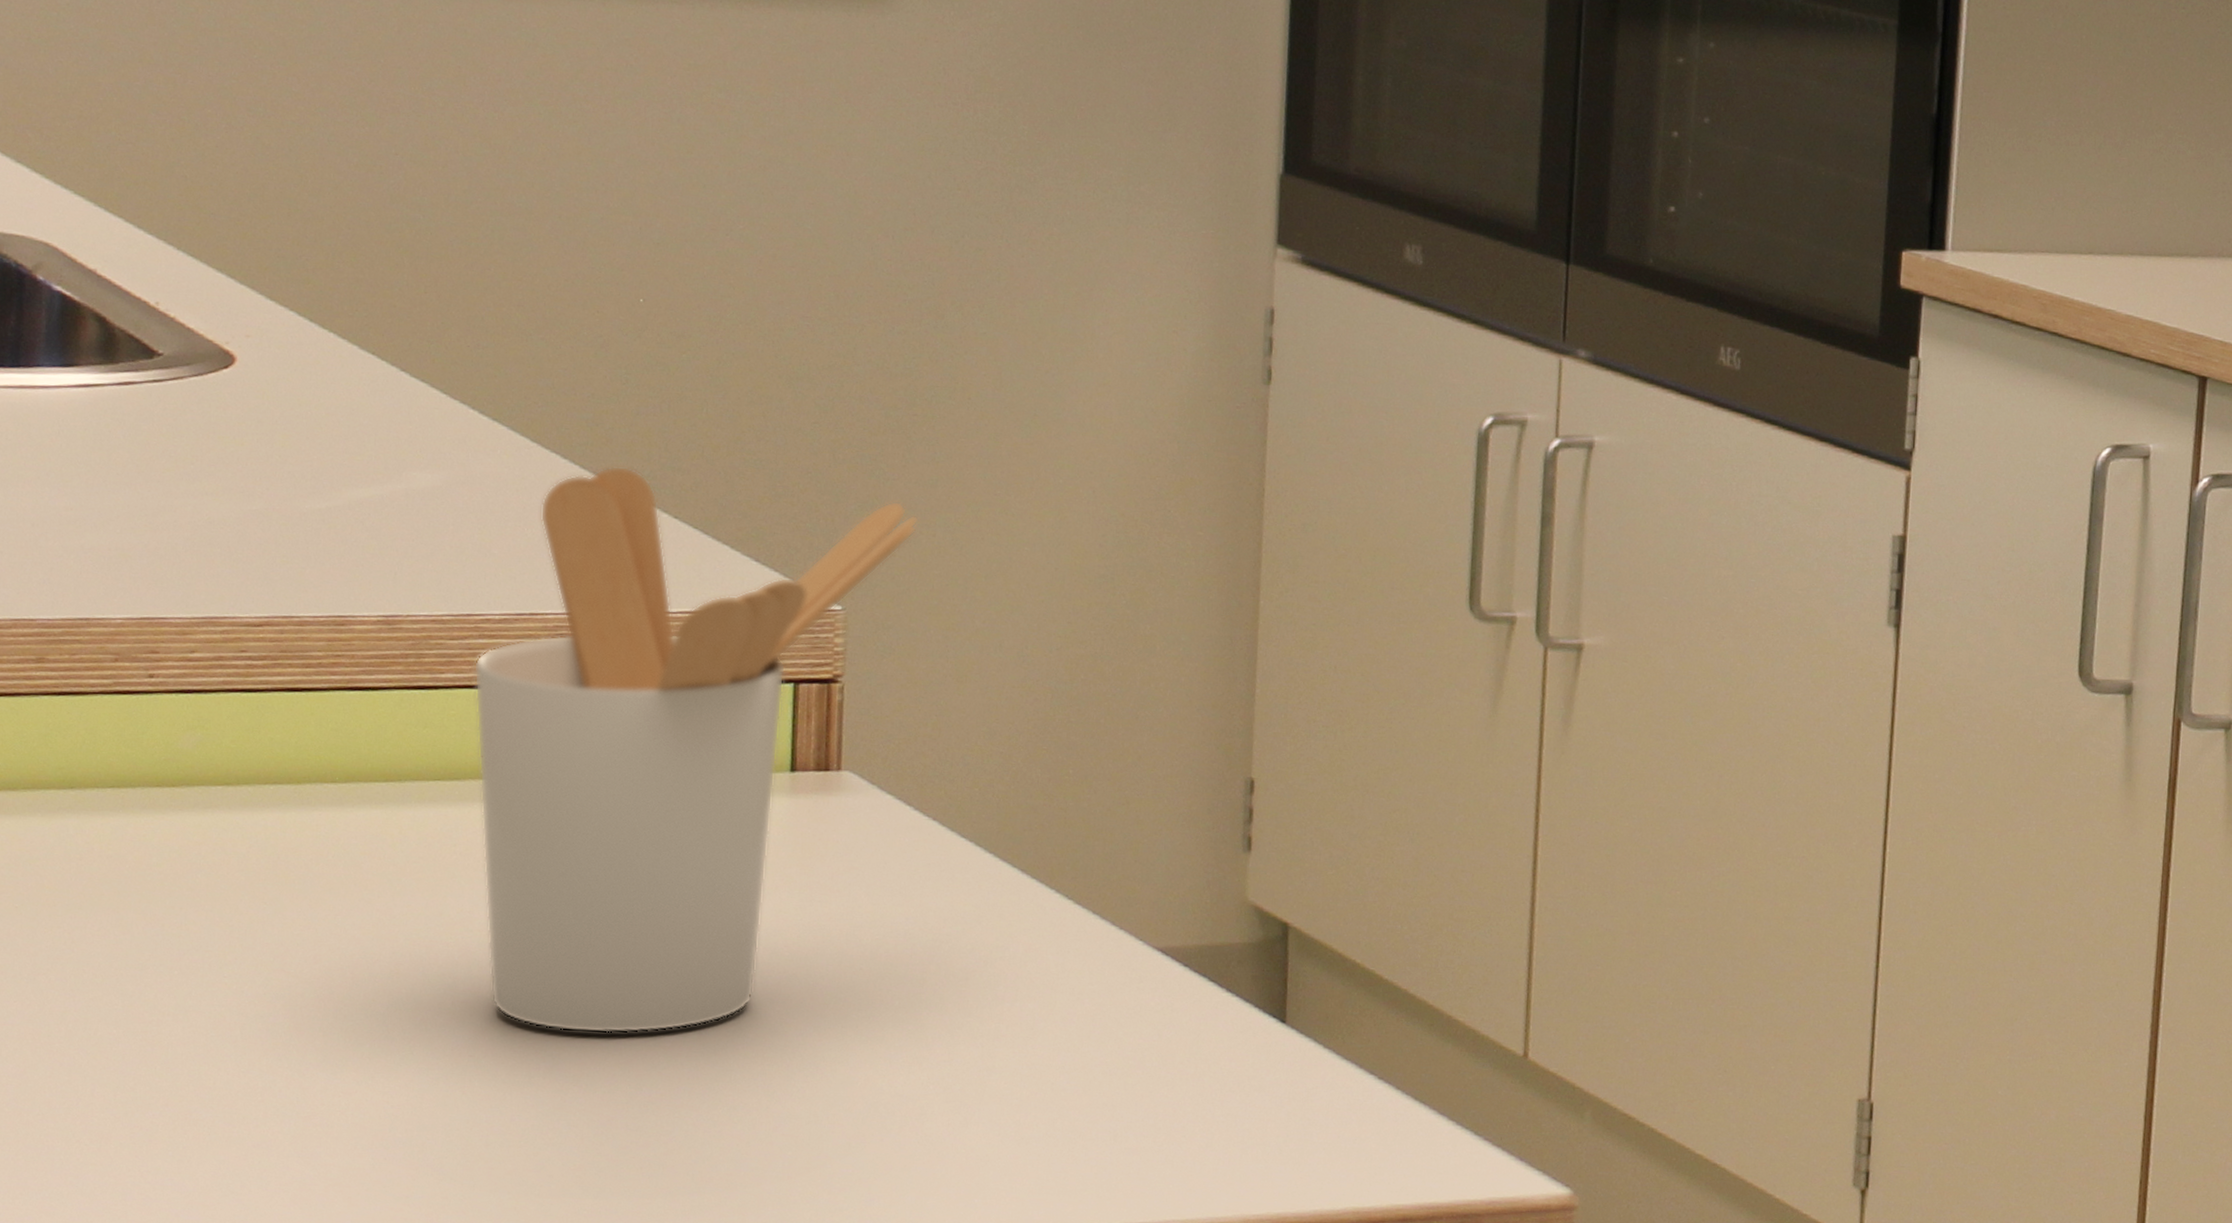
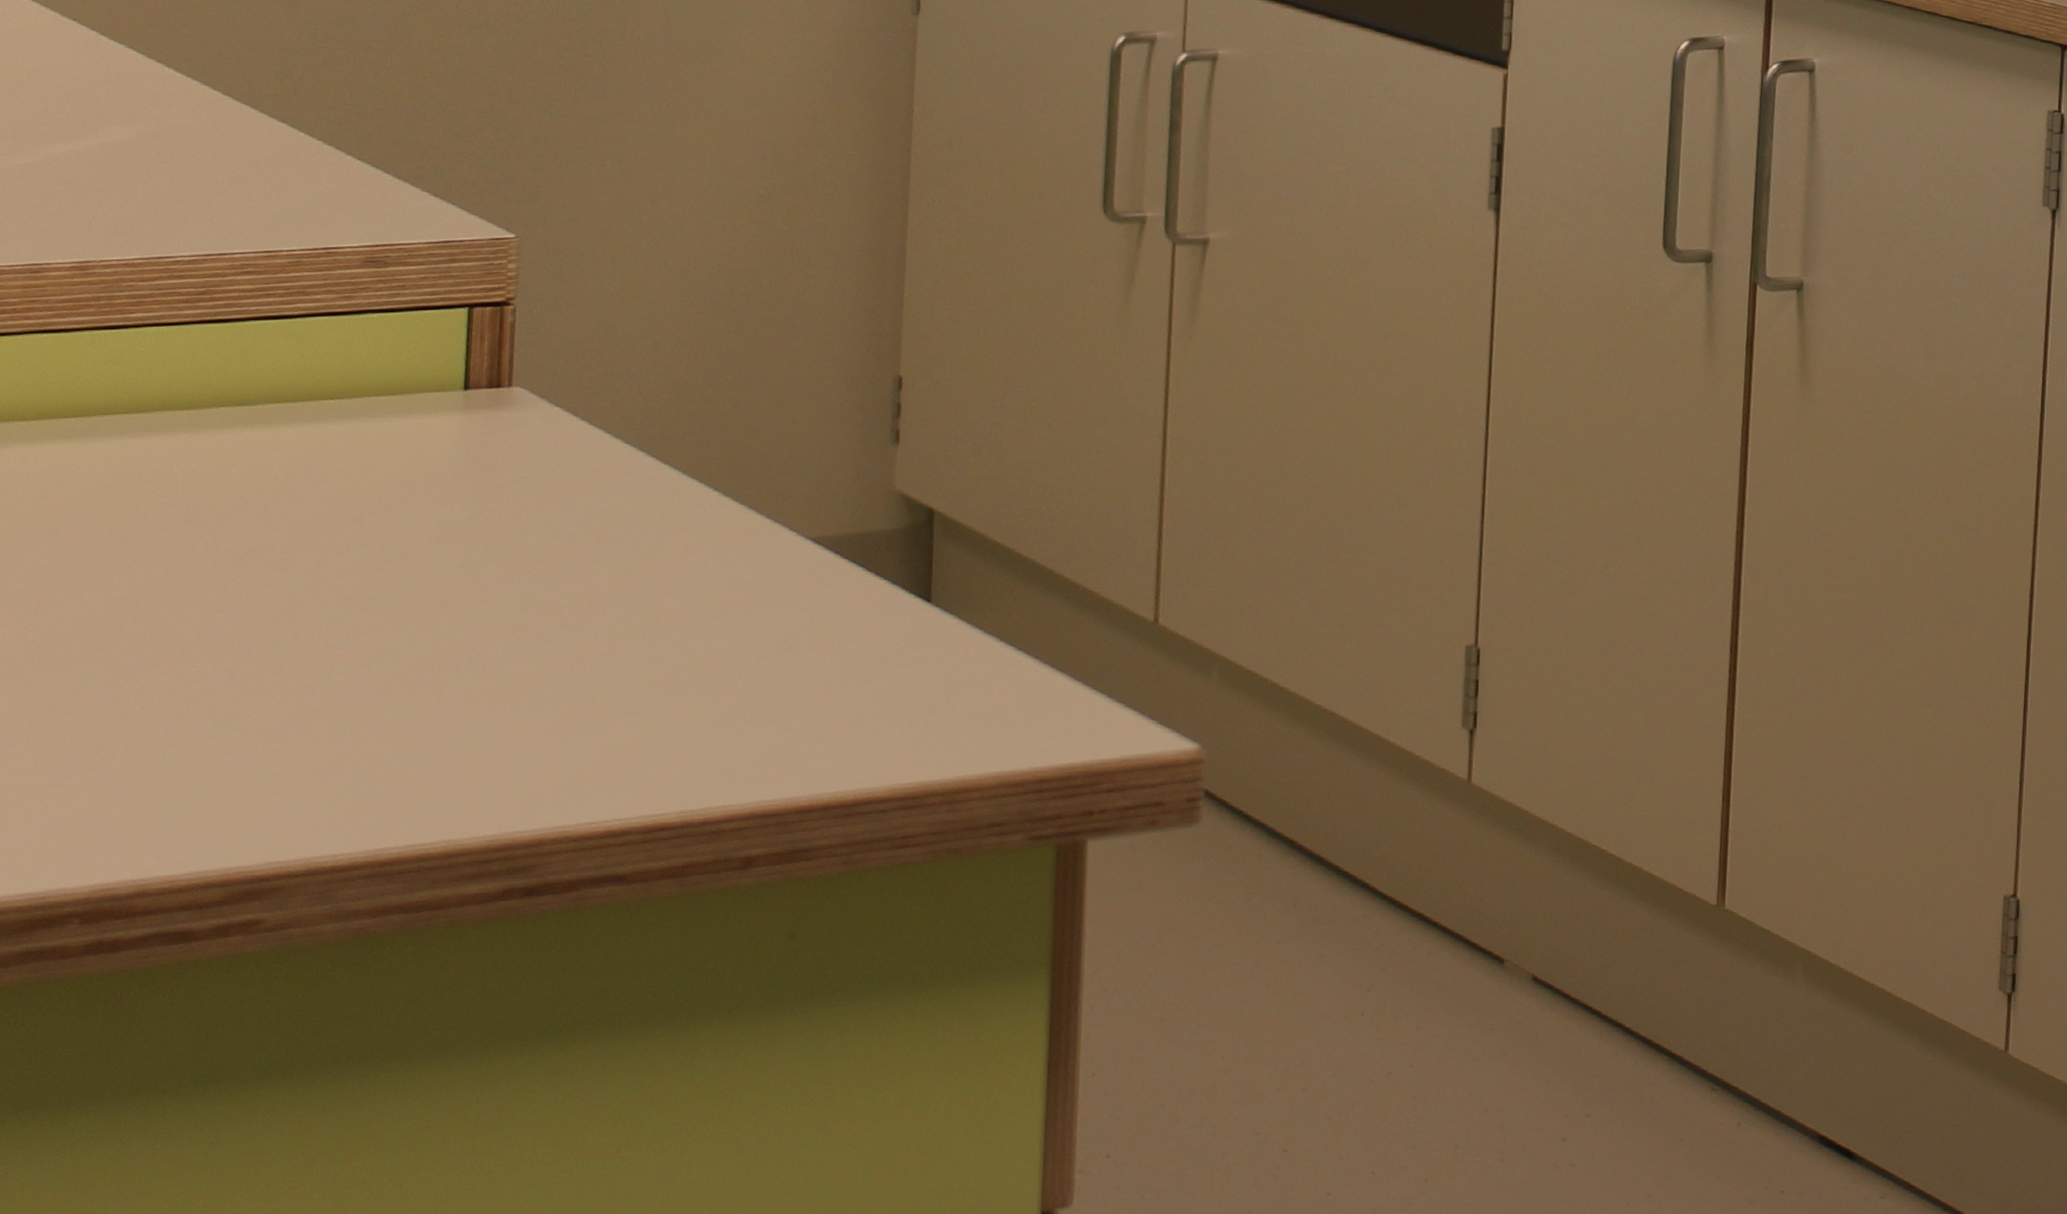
utensil holder: present [473,465,919,1034] -> none [162,113,589,645]

